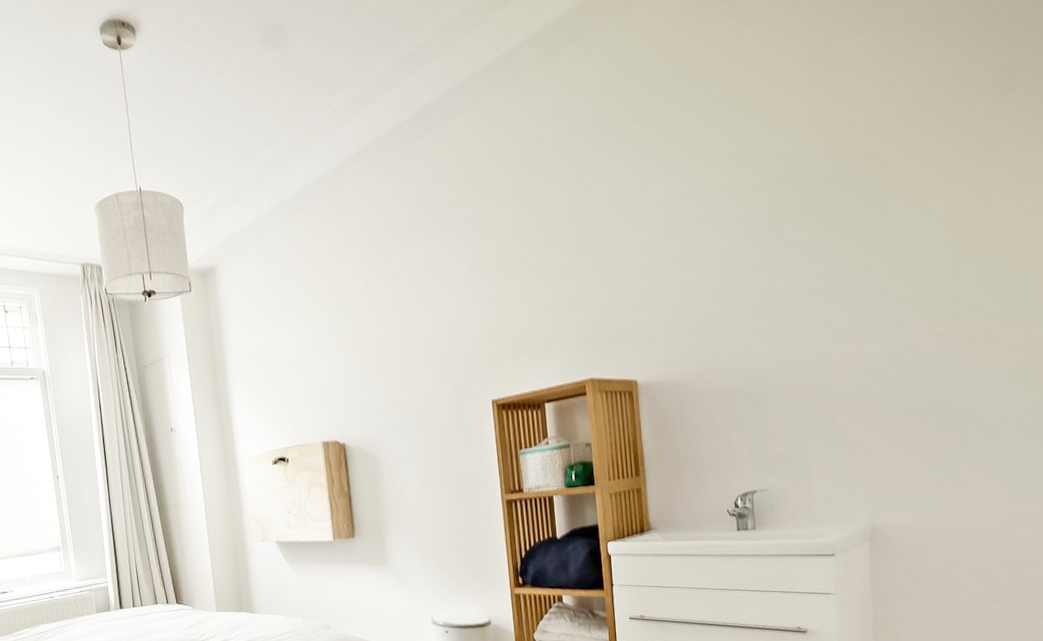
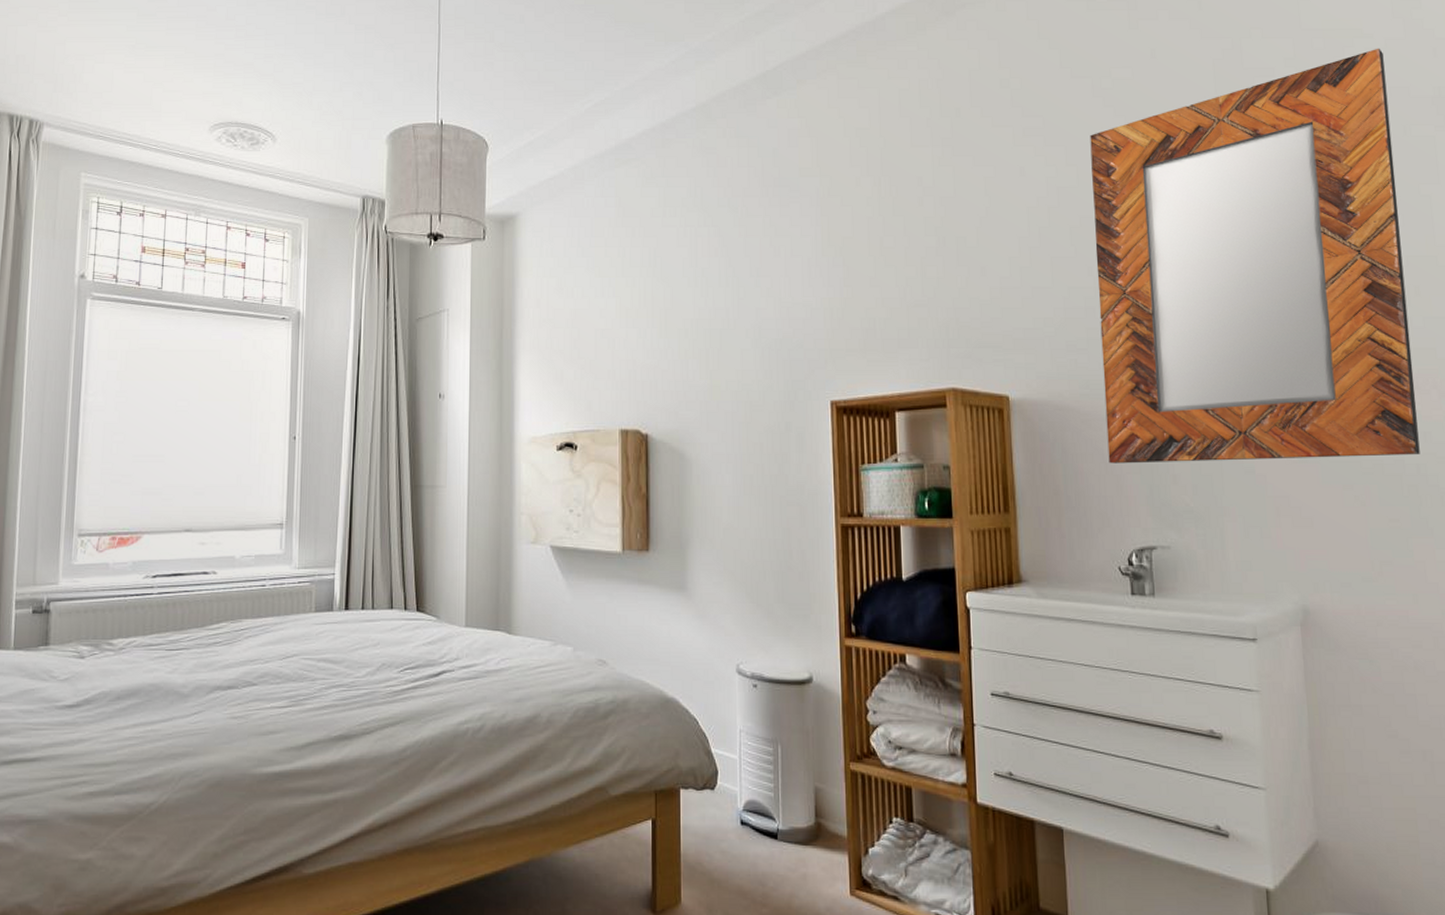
home mirror: none [700,33,969,428] -> present [1090,48,1420,464]

